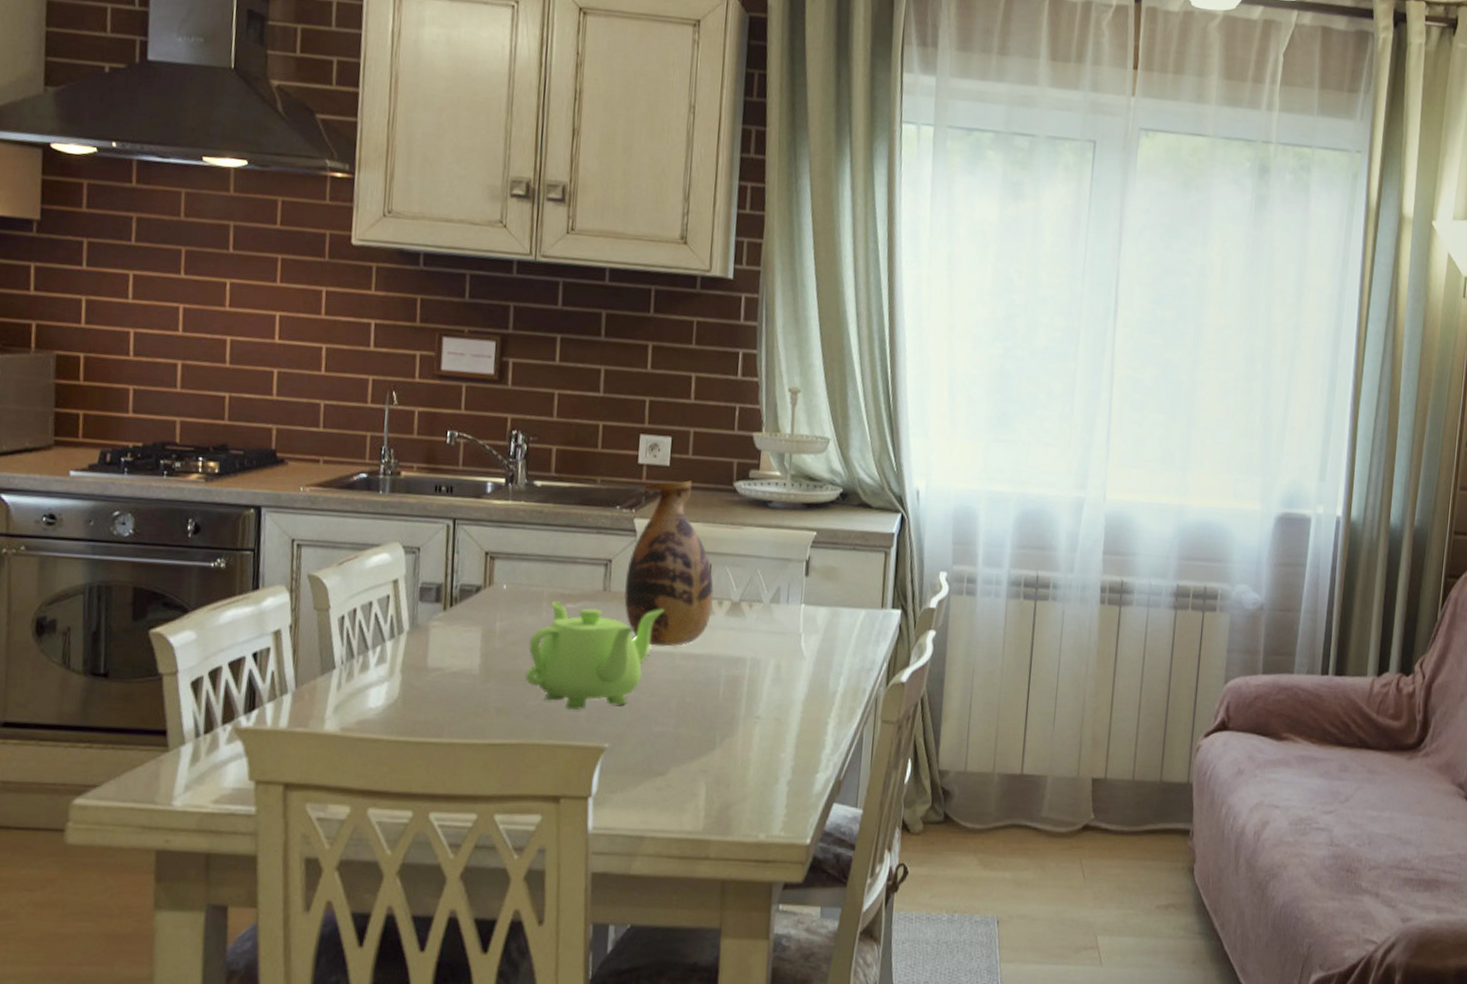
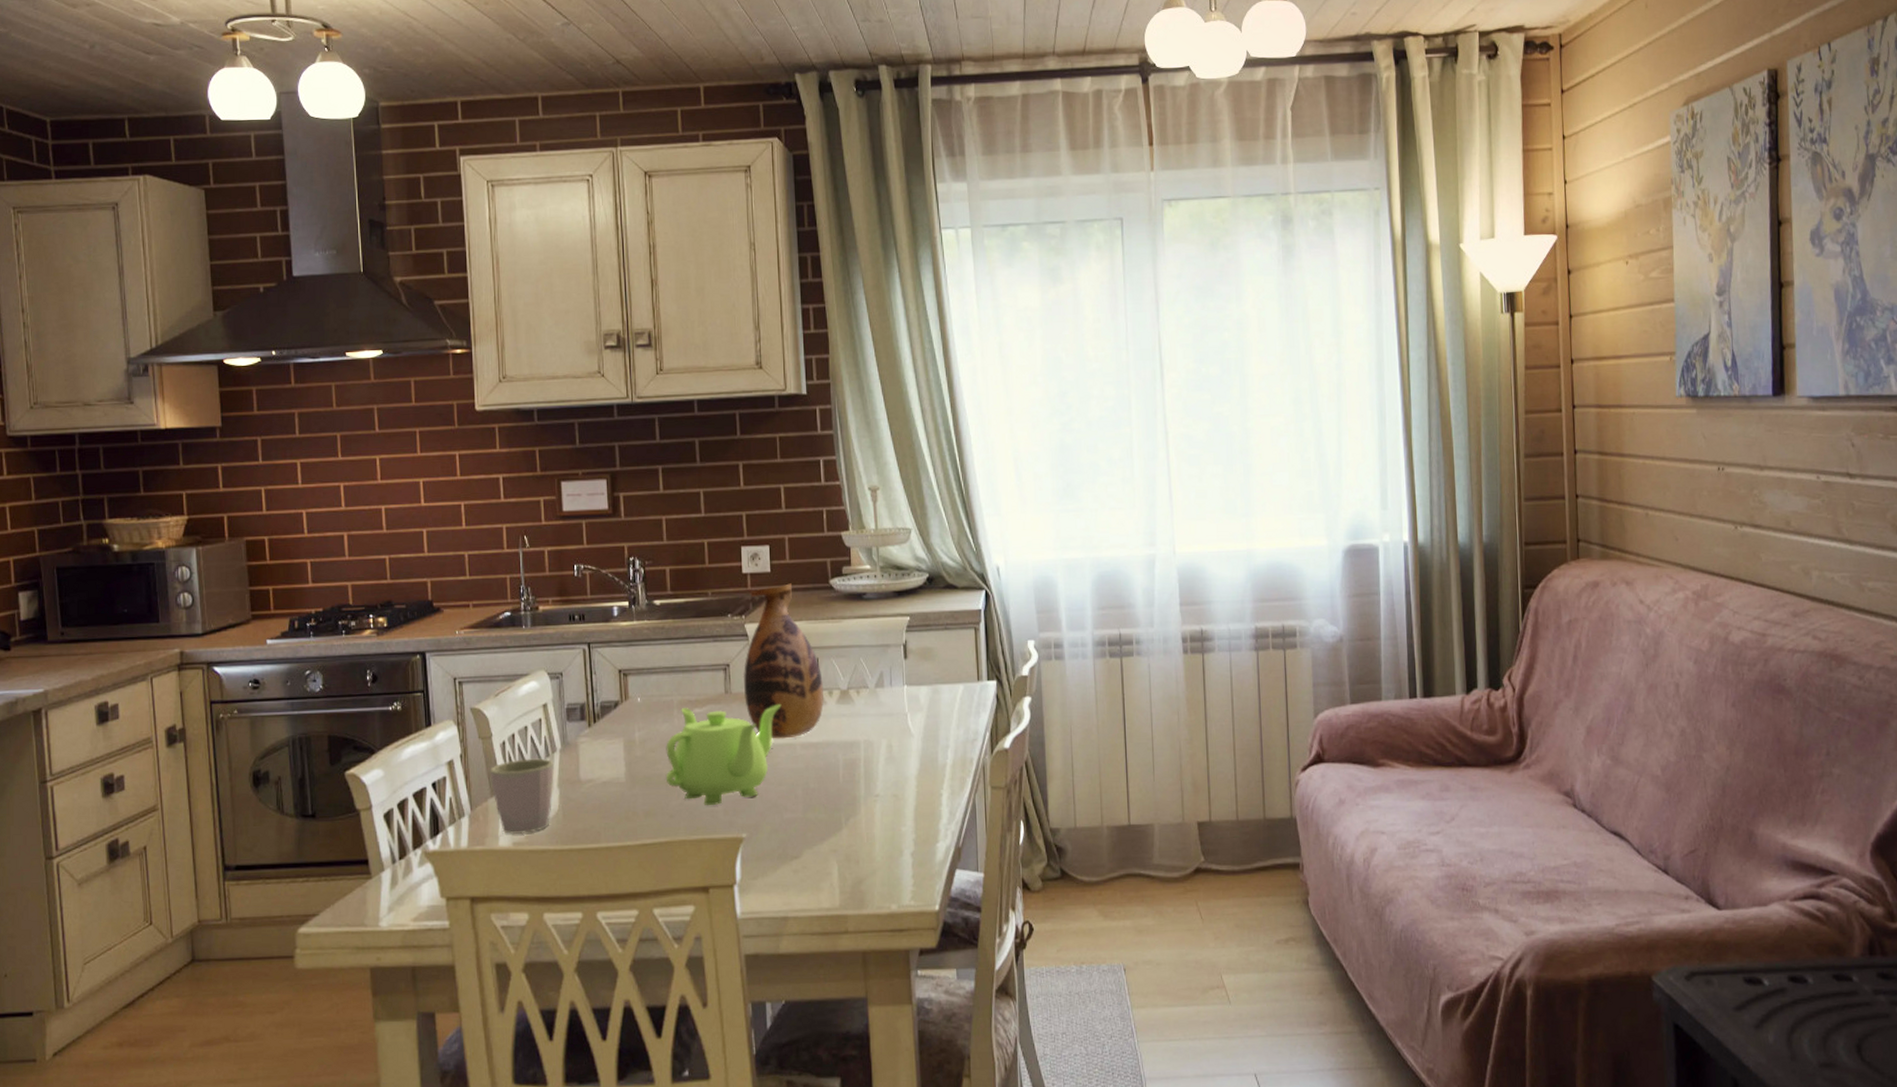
mug: none [322,637,399,720] -> present [489,758,554,835]

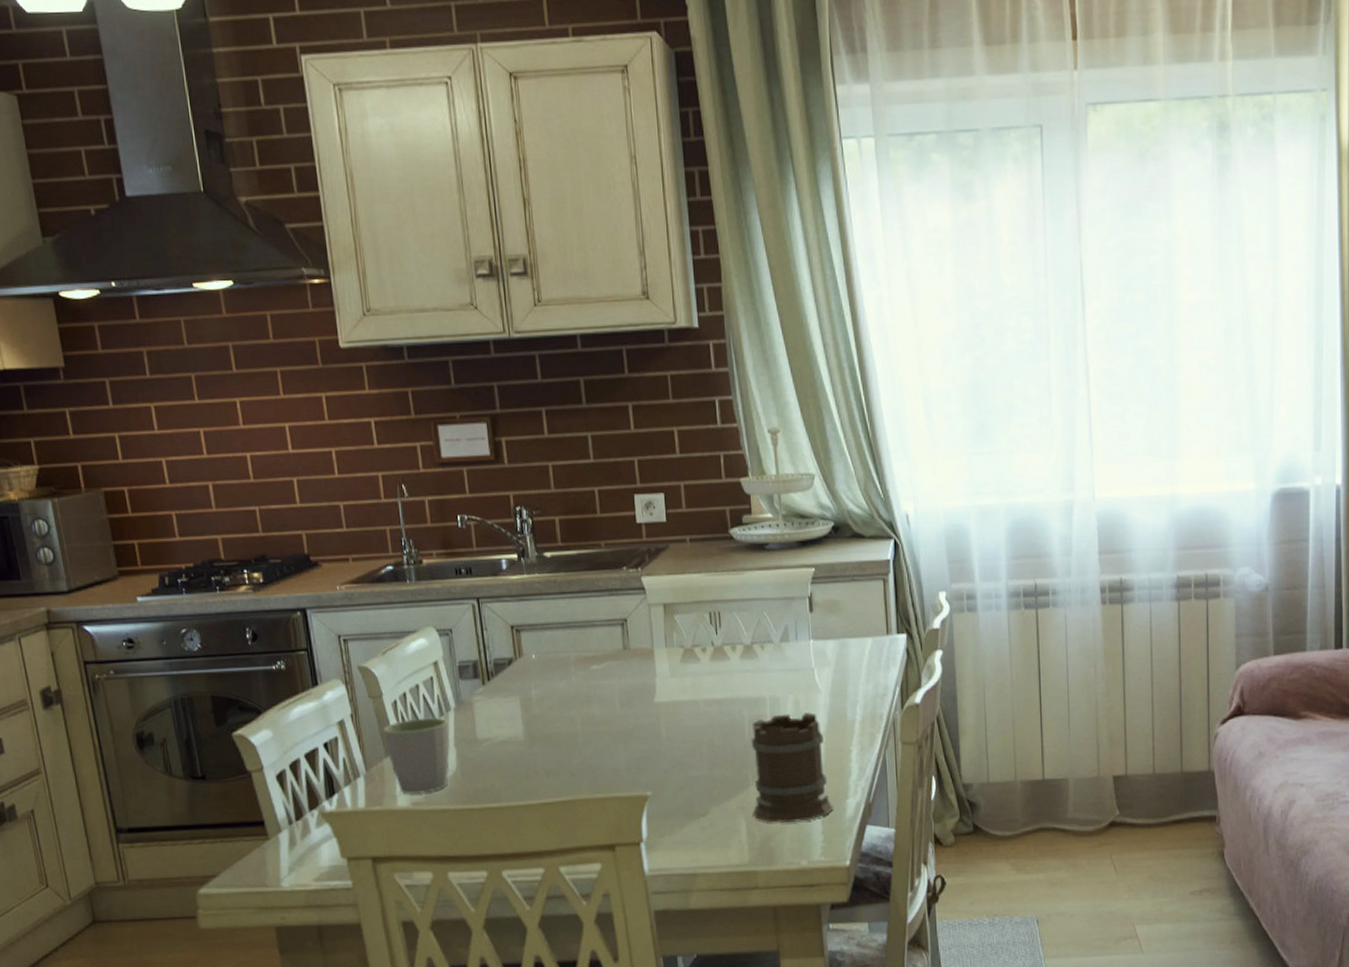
teapot: present [665,704,781,805] -> none [564,660,682,763]
vase: present [743,583,824,739] -> none [641,533,727,696]
mug: none [844,757,925,866] -> present [751,713,834,823]

